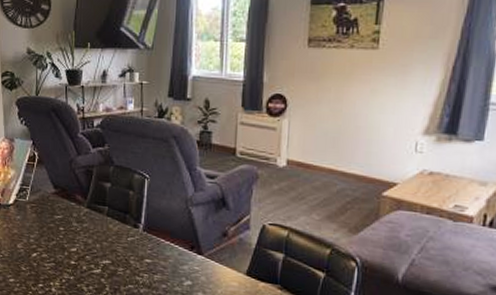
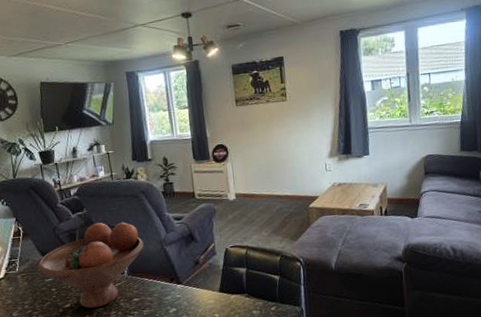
fruit bowl: none [48,163,166,260] -> present [37,222,144,309]

